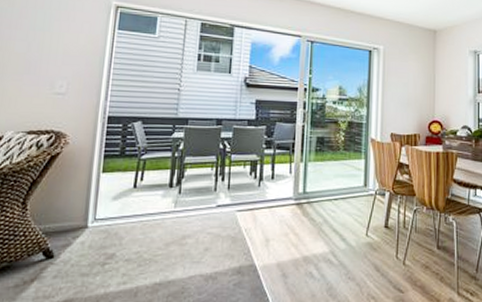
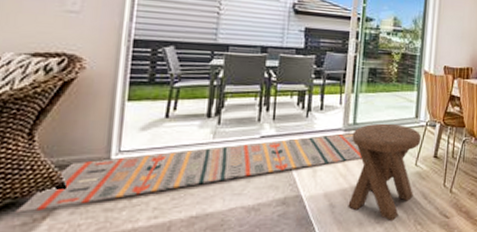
rug: none [10,202,312,277] -> present [15,133,362,215]
music stool: none [300,192,371,294] -> present [348,123,421,221]

